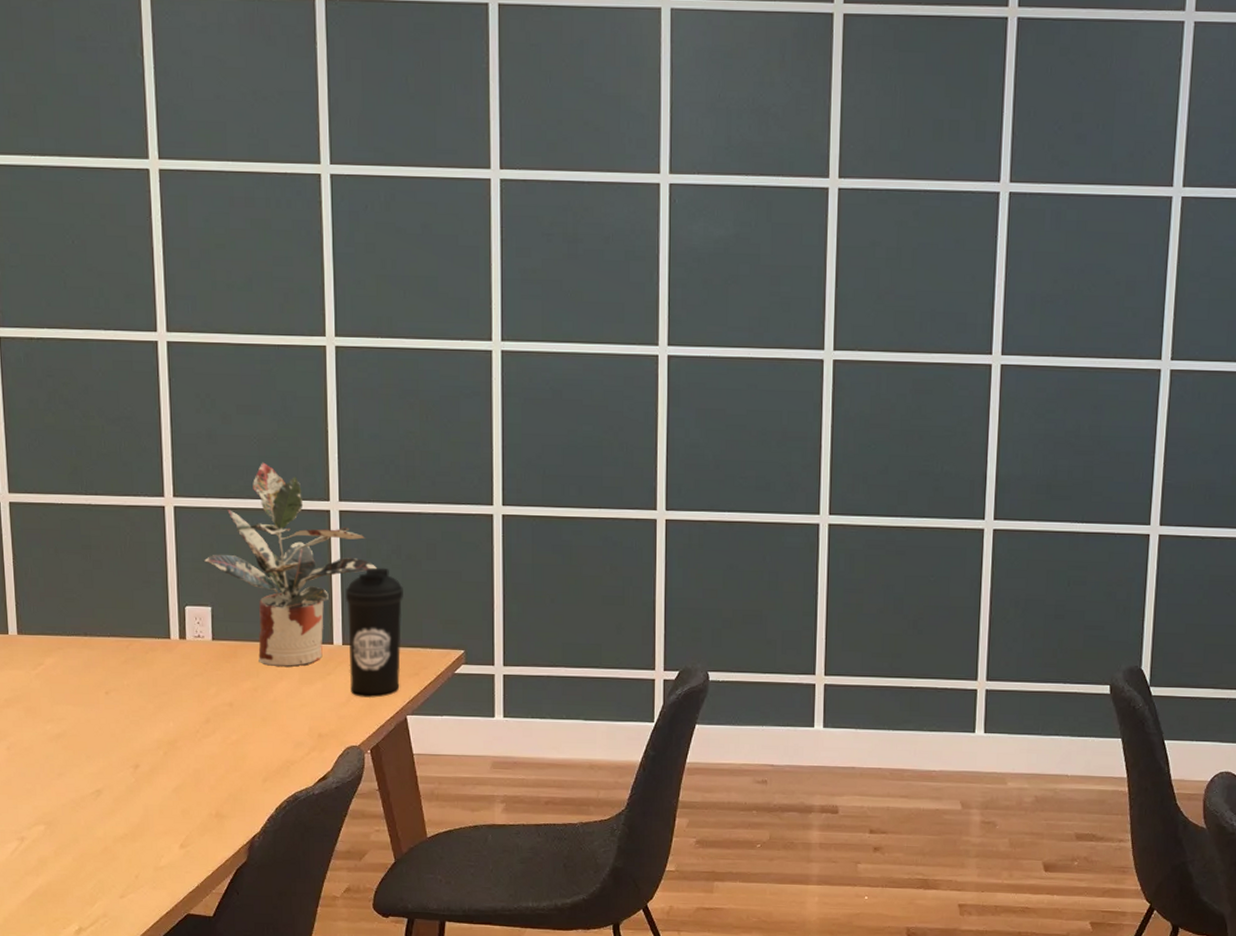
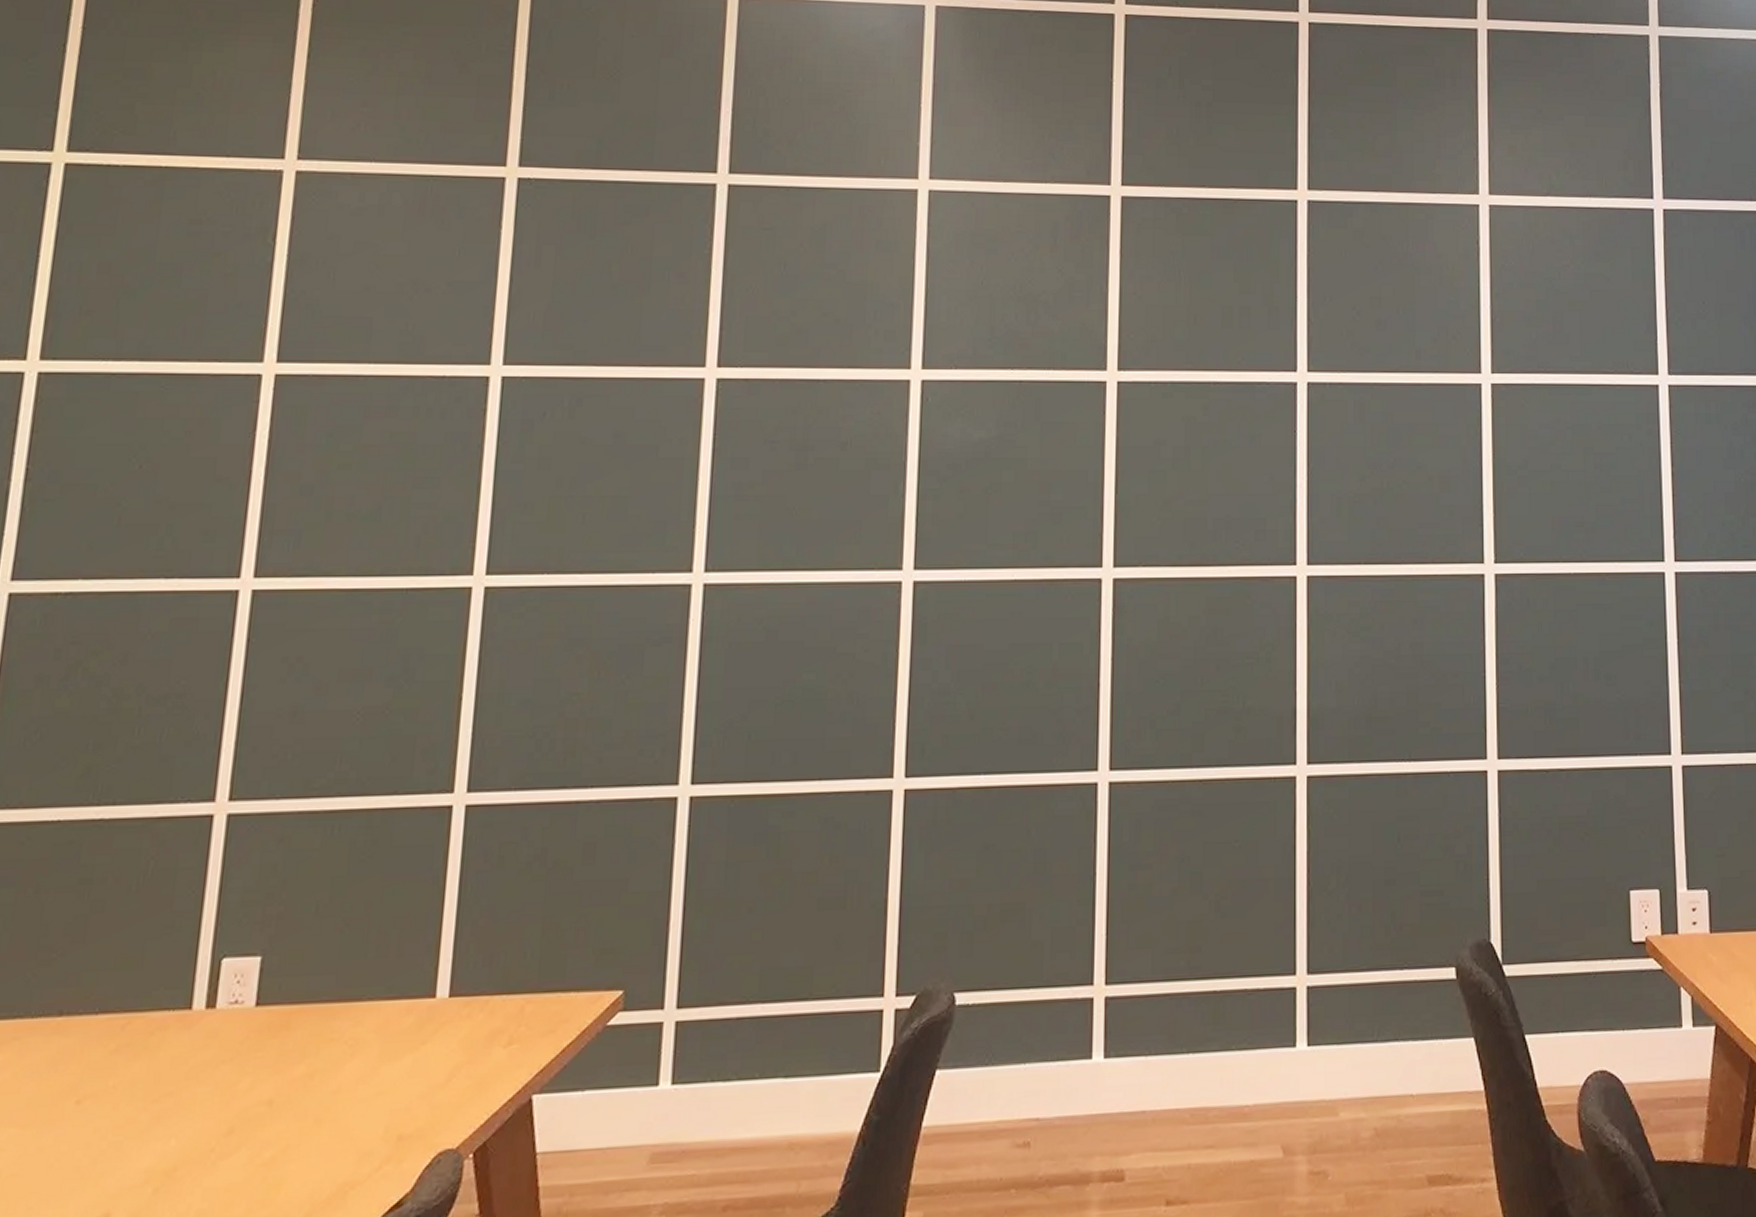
potted plant: present [203,462,377,668] -> none [259,745,510,1039]
water bottle: present [346,567,403,699] -> none [453,880,545,1075]

